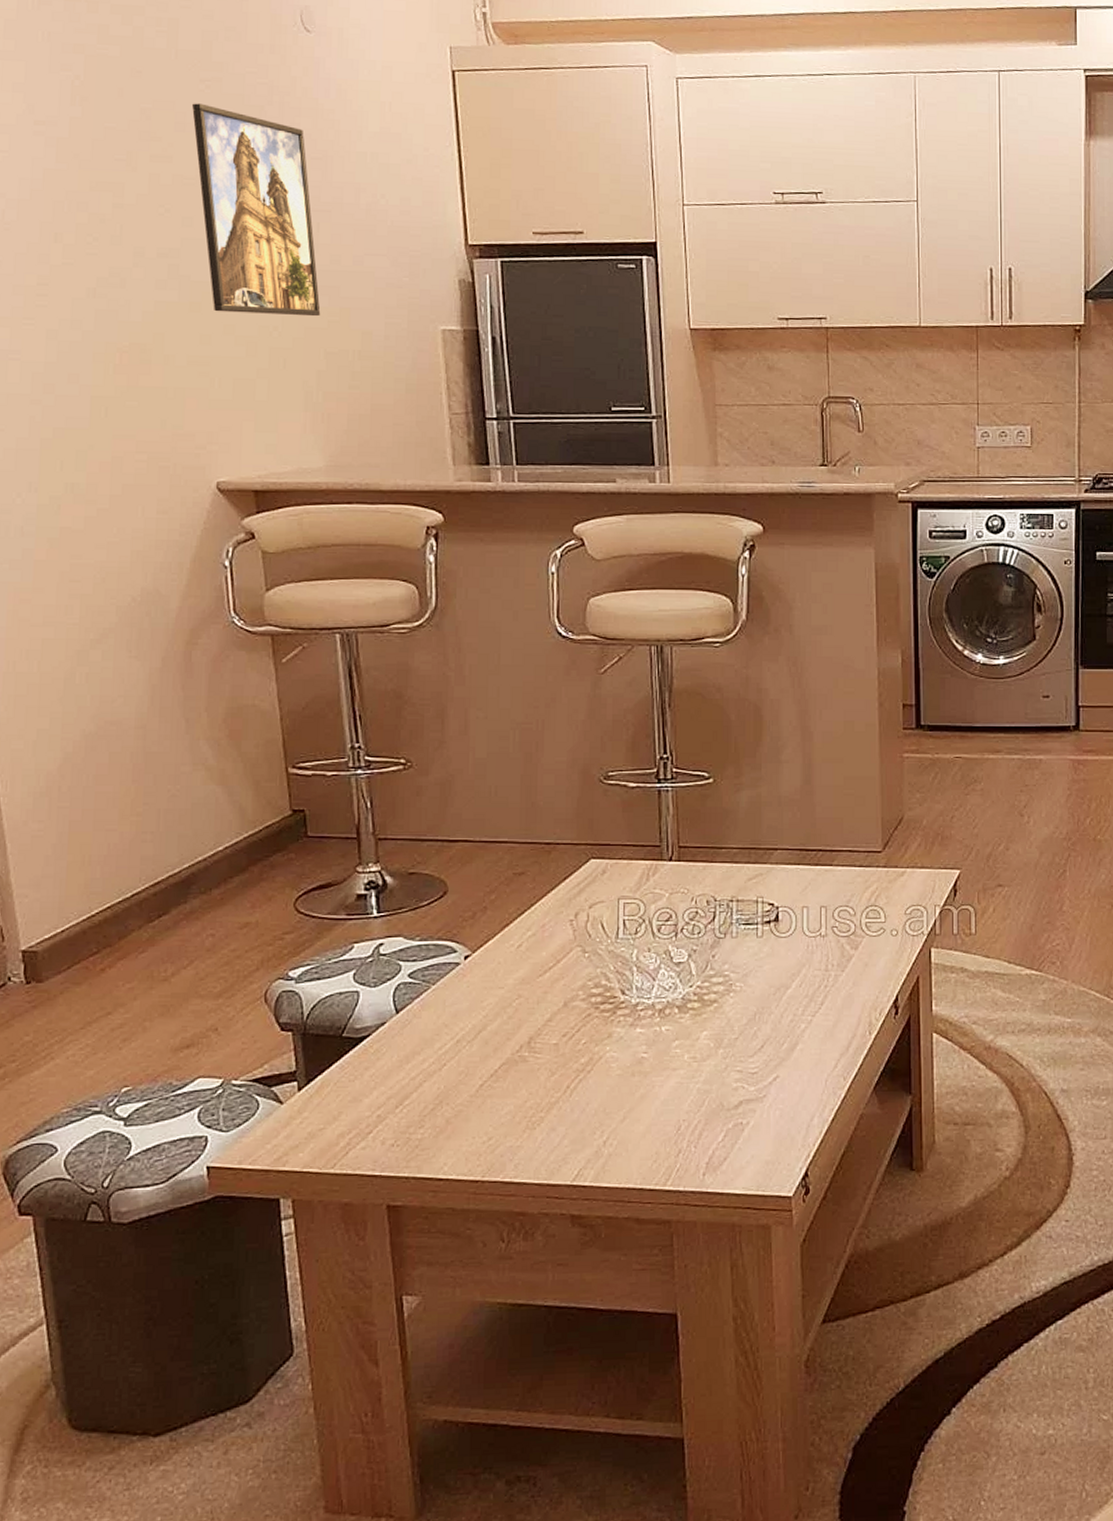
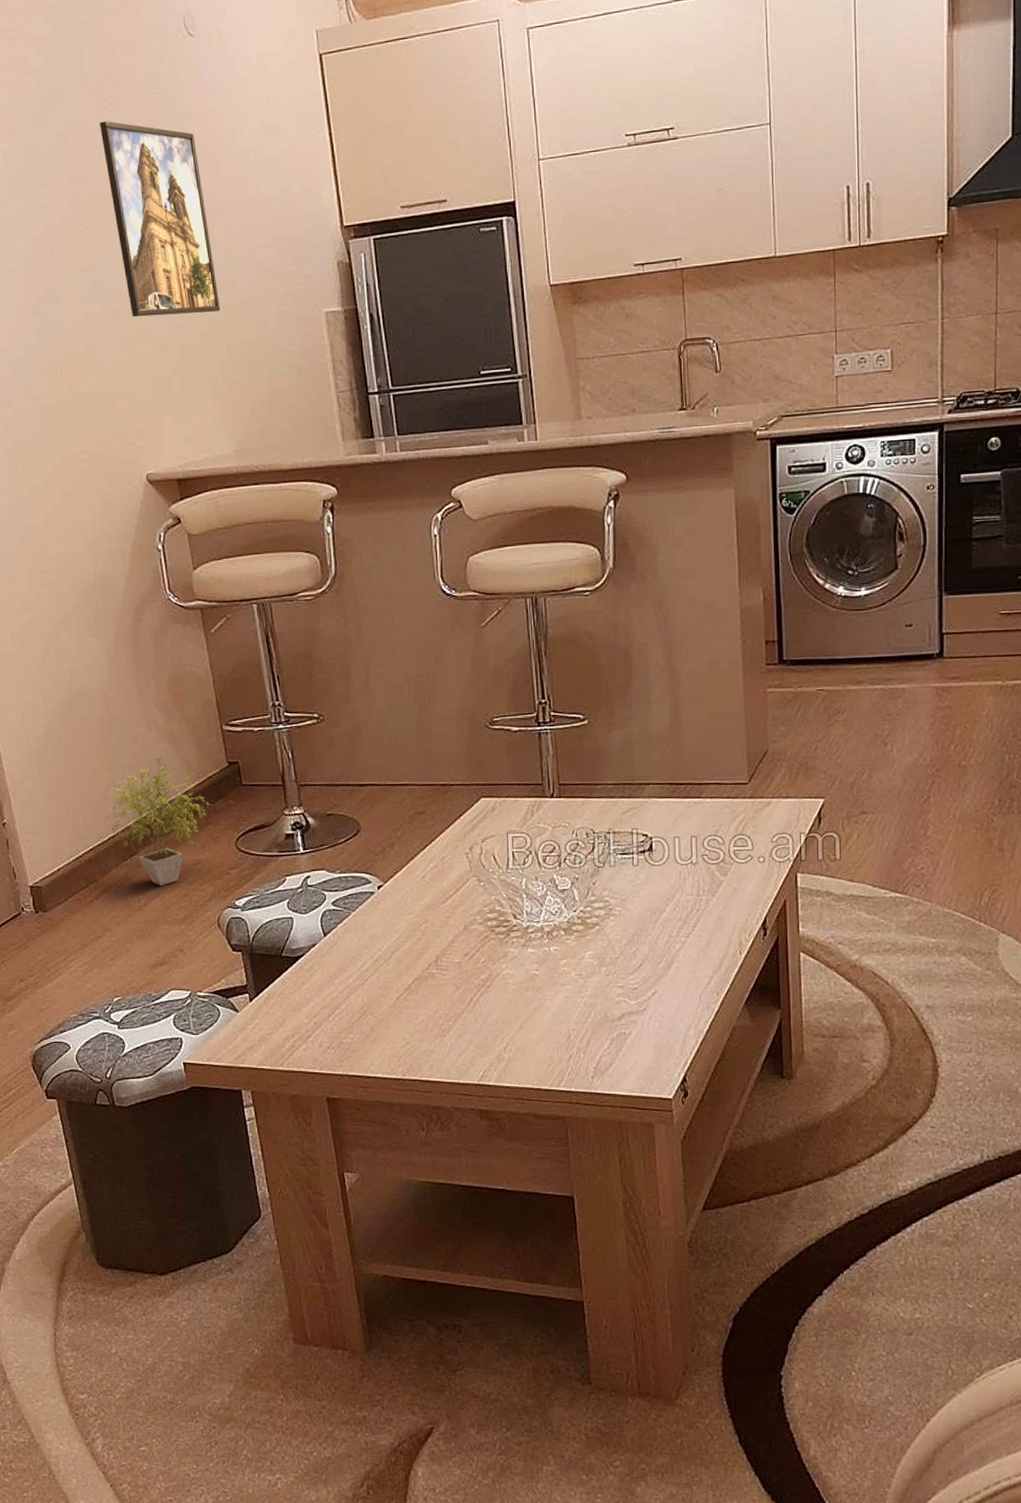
potted plant: none [124,801,268,953] -> present [100,757,212,886]

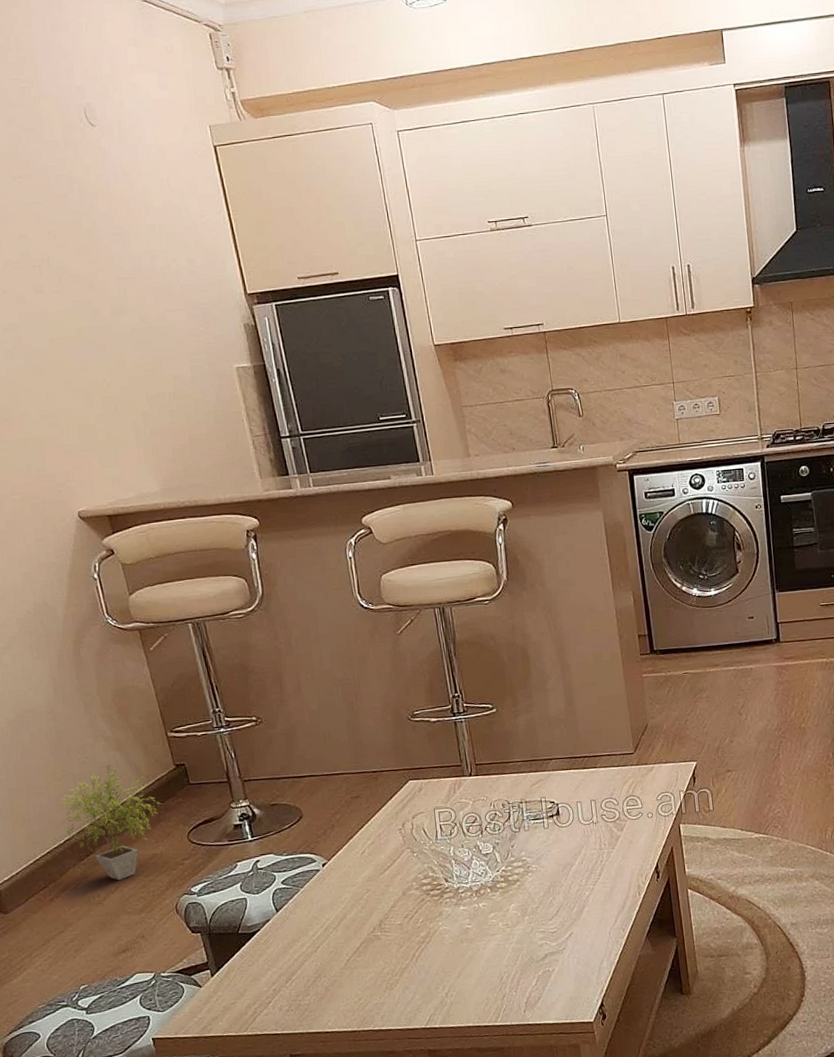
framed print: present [100,121,221,318] -> none [10,198,138,372]

